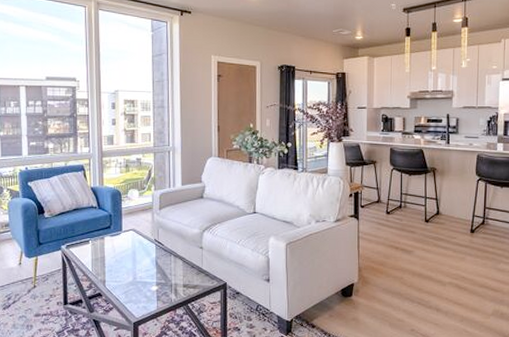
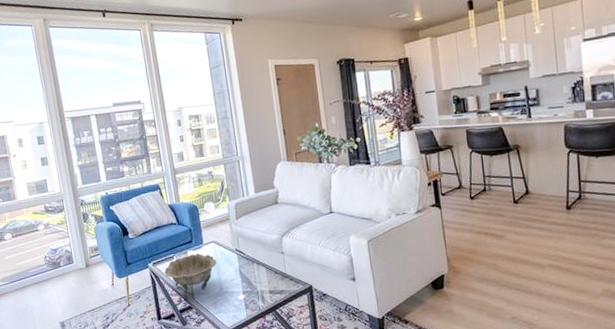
decorative bowl: none [77,240,133,285] -> present [164,253,217,298]

